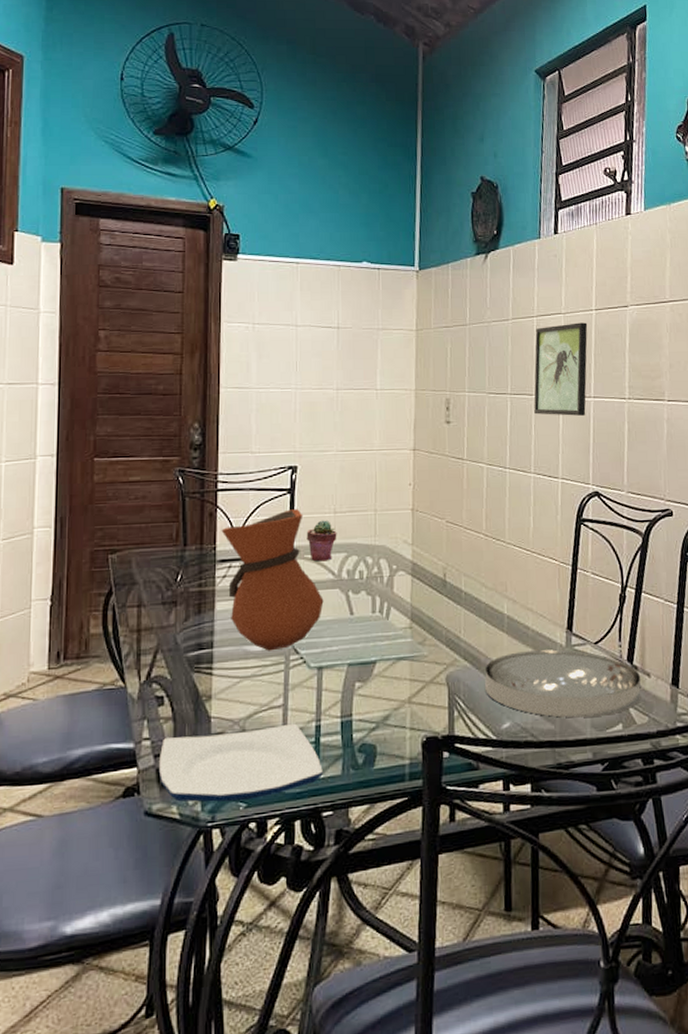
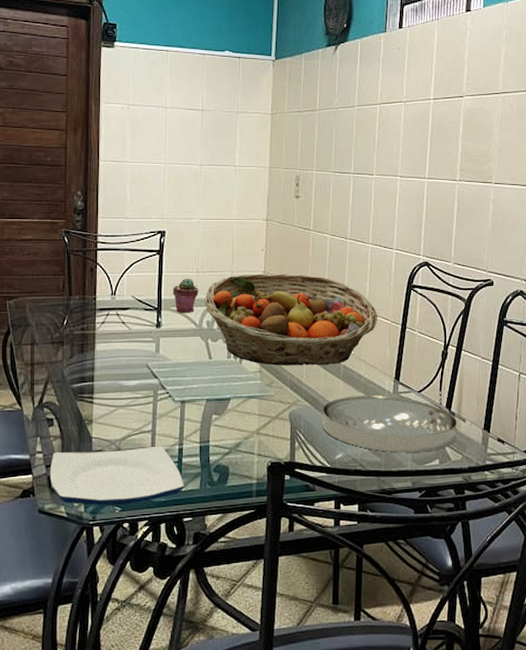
vase: present [221,509,324,651] -> none [100,268,187,386]
fruit basket: none [344,511,545,620] -> present [205,274,378,365]
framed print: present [534,322,588,417] -> none [374,110,426,195]

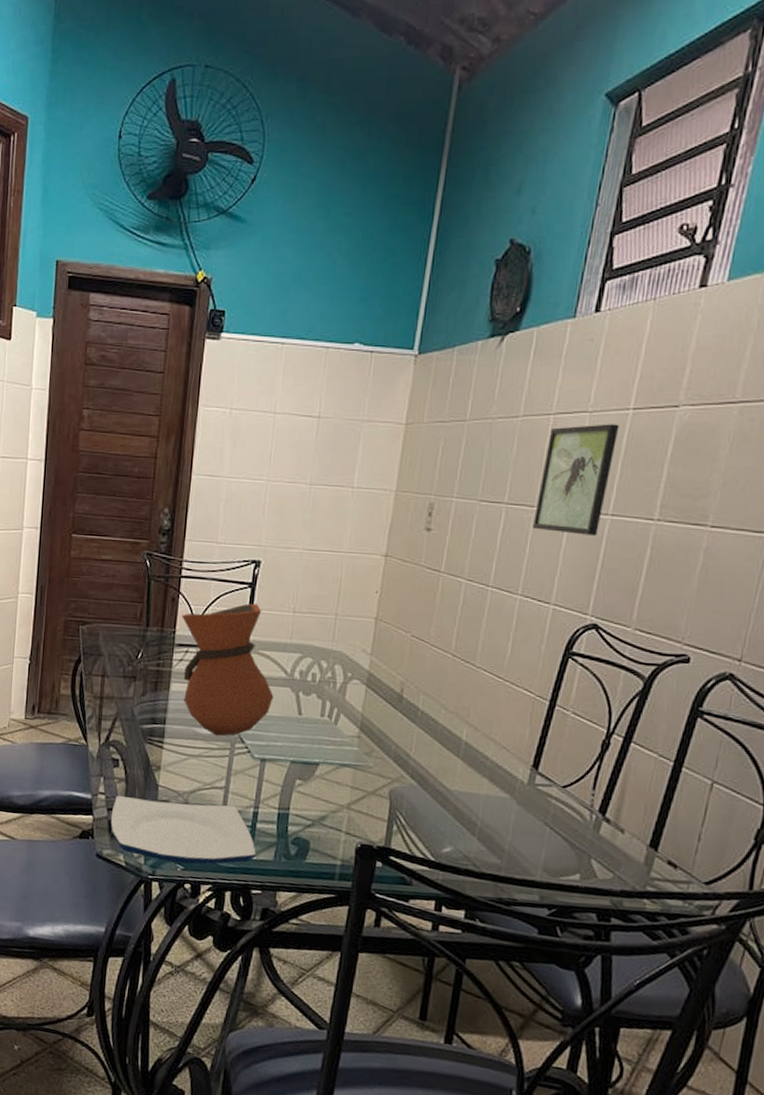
vase: none [100,268,187,386] -> present [181,603,274,736]
potted succulent: present [173,278,199,313] -> none [263,618,294,659]
fruit basket: present [205,274,378,365] -> none [299,619,519,740]
plate: present [321,395,457,453] -> none [429,780,613,863]
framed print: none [374,110,426,195] -> present [533,424,620,537]

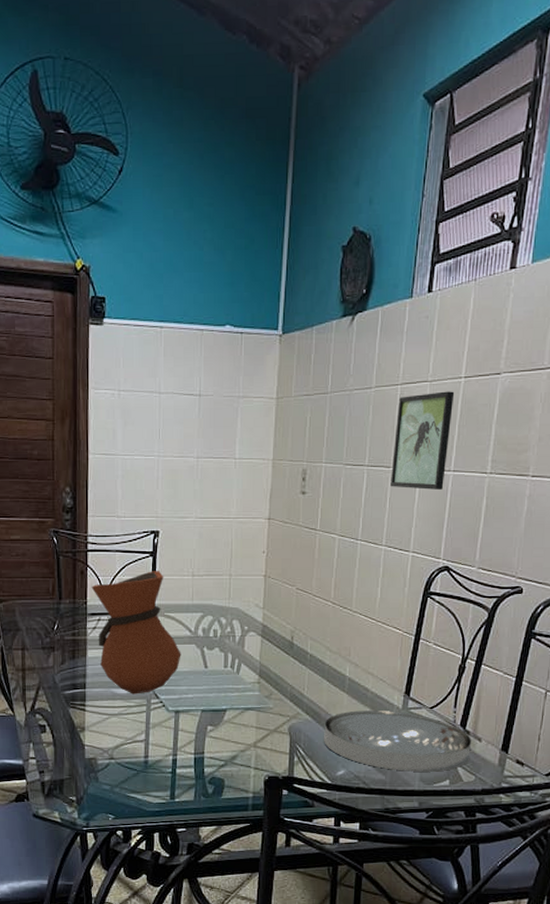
plate: present [110,796,256,864] -> none [43,755,178,813]
plate: none [429,780,613,863] -> present [323,710,472,772]

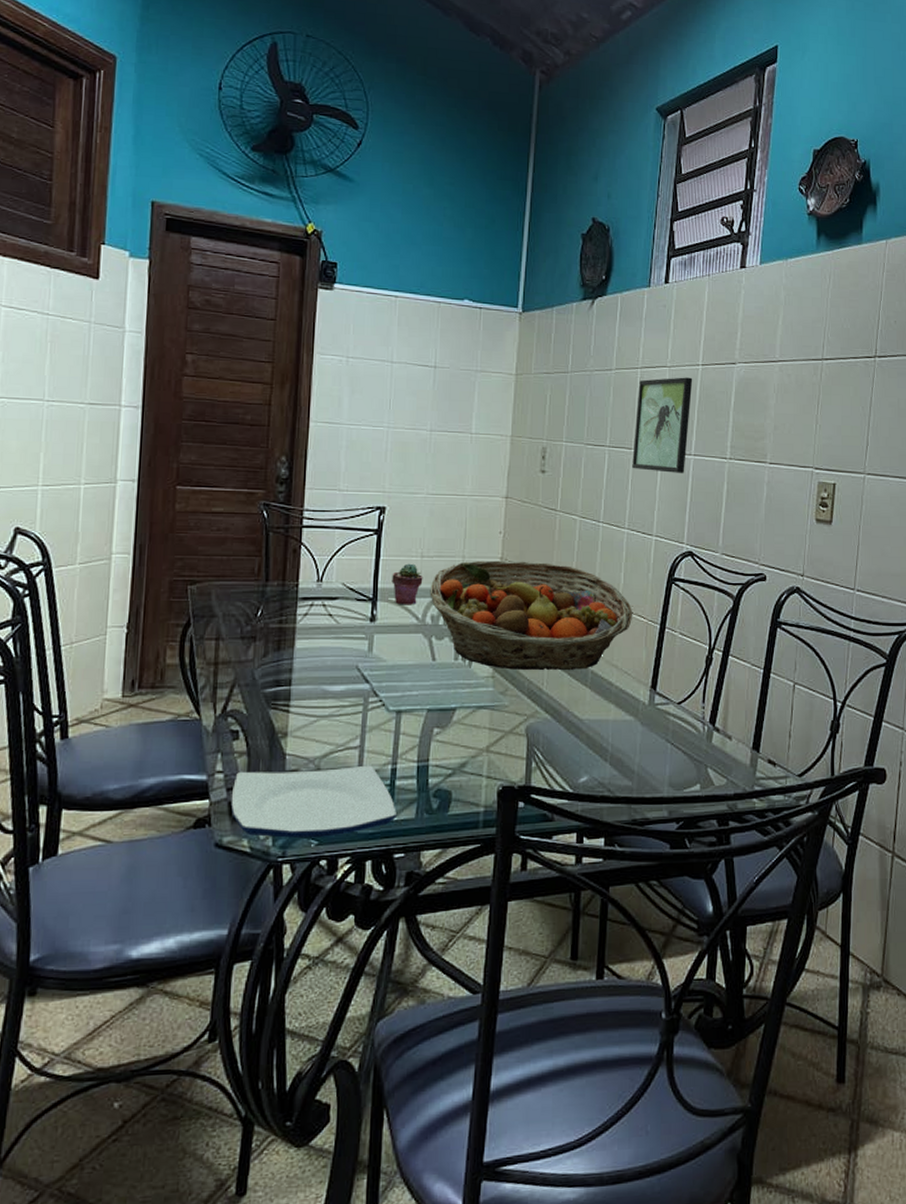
plate: none [43,755,178,813] -> present [230,765,397,838]
vase: present [91,571,181,694] -> none [304,551,406,692]
potted succulent: none [167,582,195,619] -> present [392,563,423,605]
fruit basket: none [201,578,389,677] -> present [429,560,633,670]
plate: present [323,710,472,772] -> none [563,707,722,776]

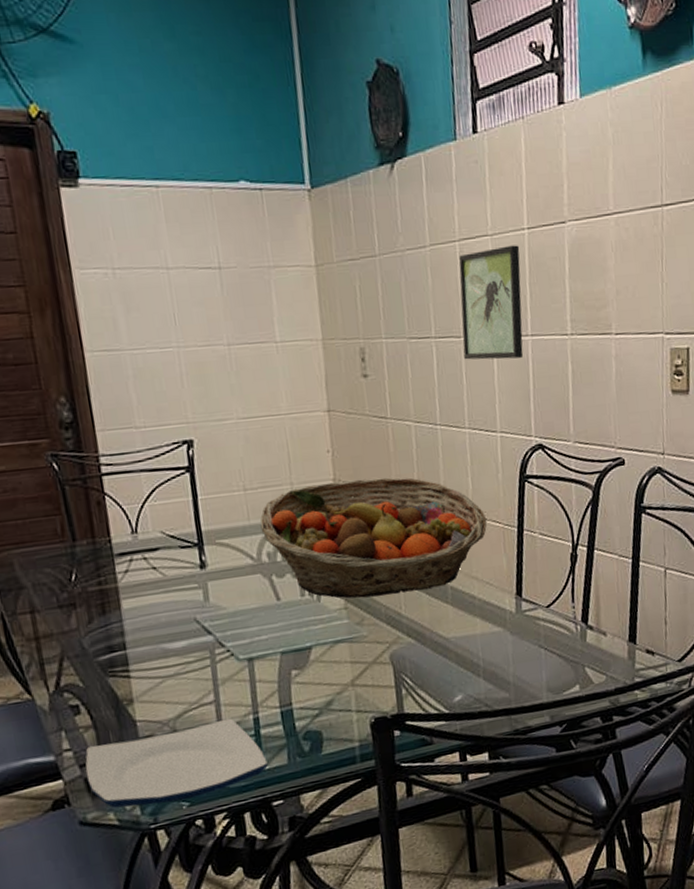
potted succulent: present [392,563,423,605] -> none [214,499,251,546]

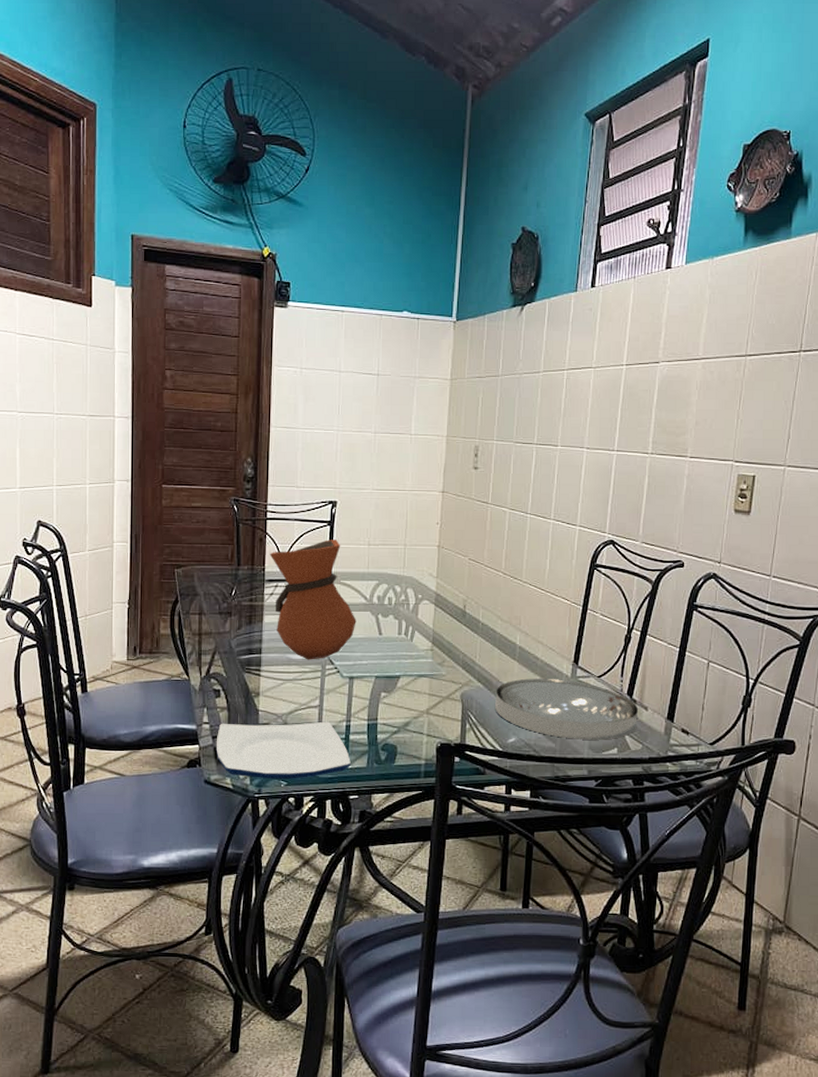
vase: none [114,489,245,647] -> present [269,539,356,660]
fruit basket: present [260,477,488,599] -> none [376,548,558,645]
plate: none [431,616,598,685] -> present [494,678,639,740]
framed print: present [459,245,524,360] -> none [558,377,617,469]

